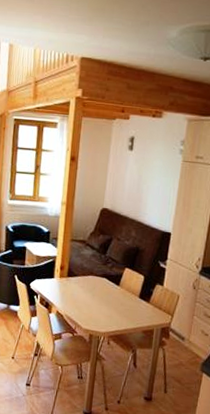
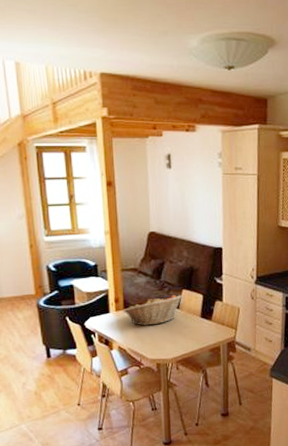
fruit basket: none [66,270,125,298] -> present [123,295,183,326]

